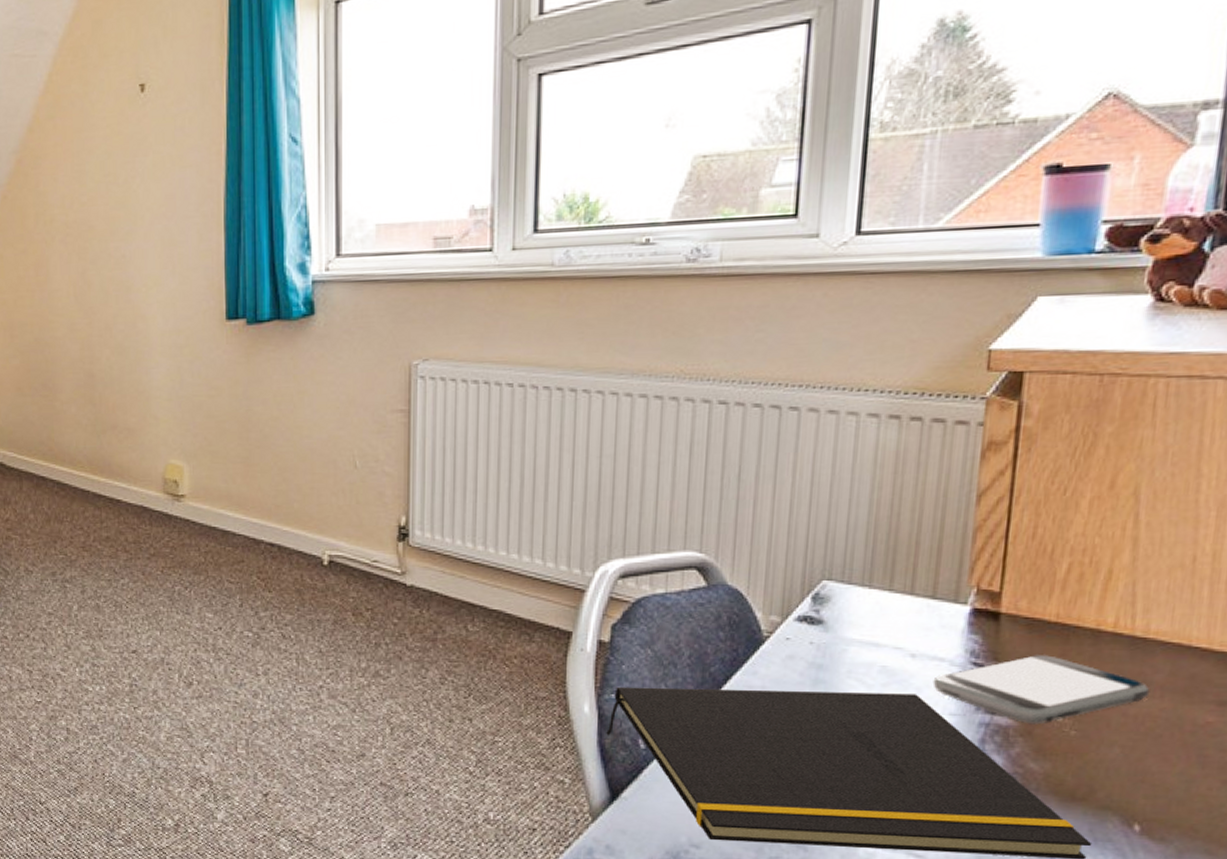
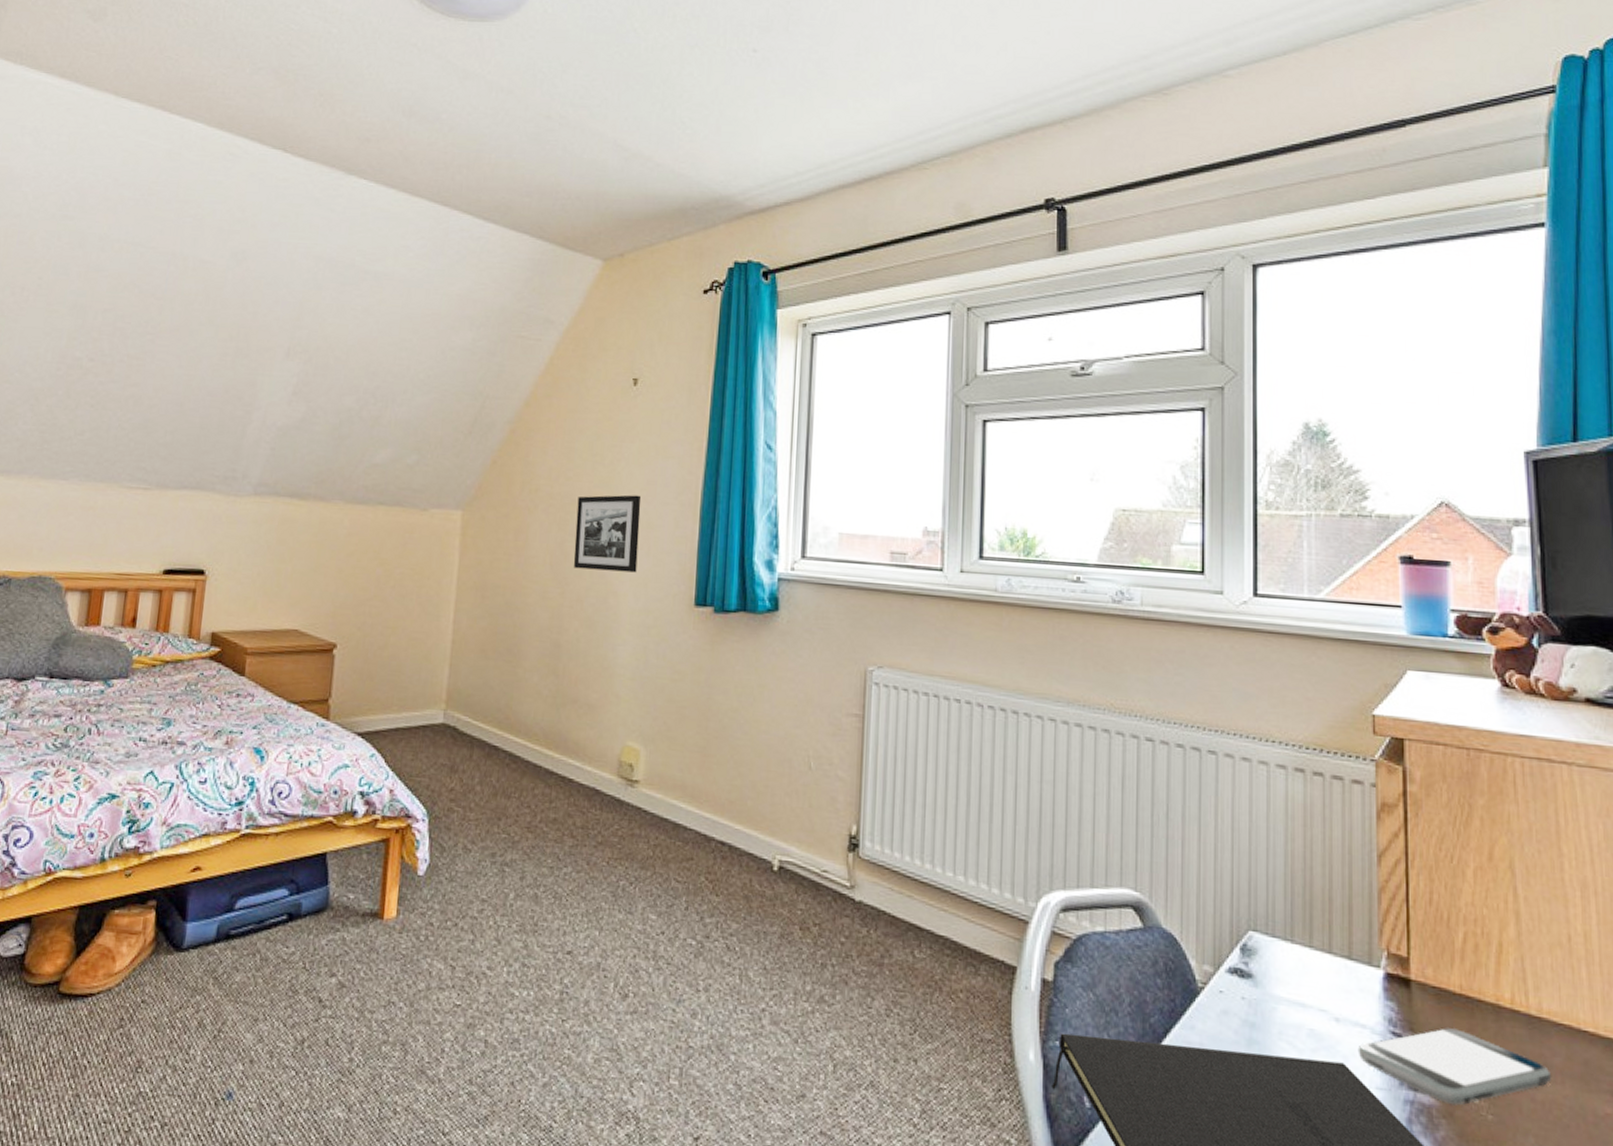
picture frame: none [95,212,163,297] -> present [573,495,642,573]

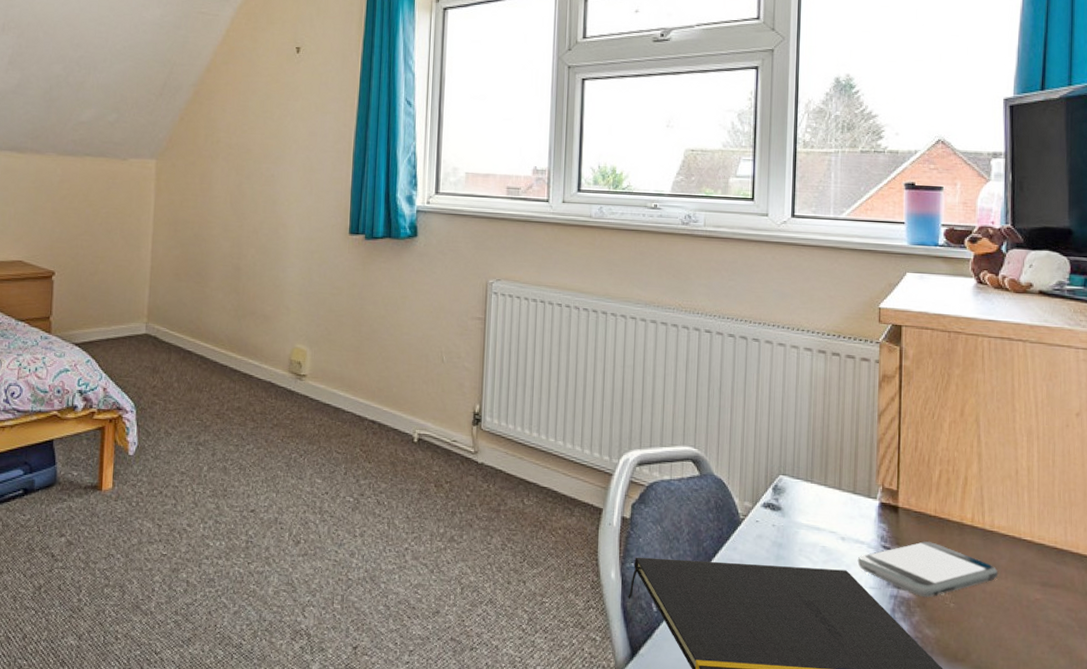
picture frame: present [573,495,642,573] -> none [249,144,305,208]

